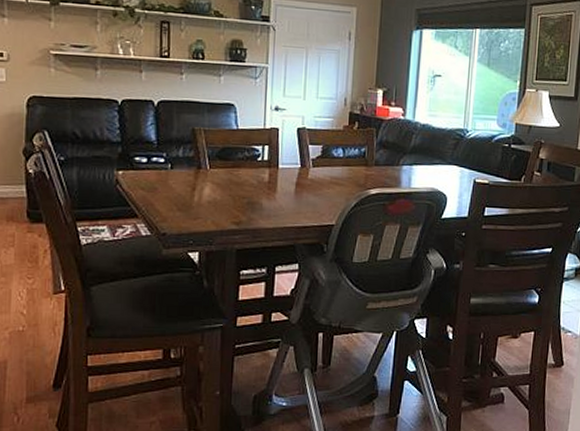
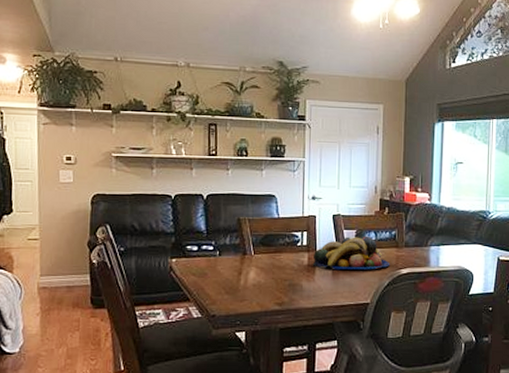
fruit bowl: none [273,152,359,189] -> present [312,236,391,271]

